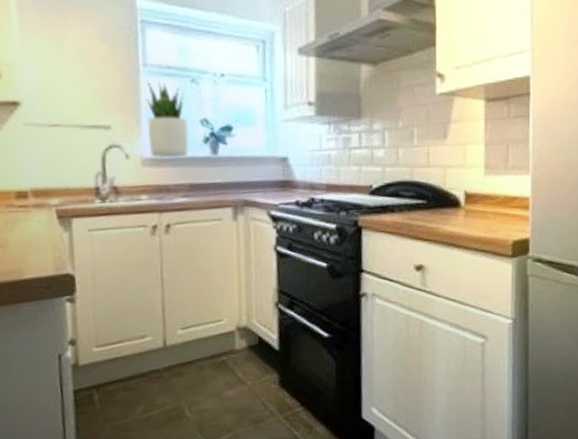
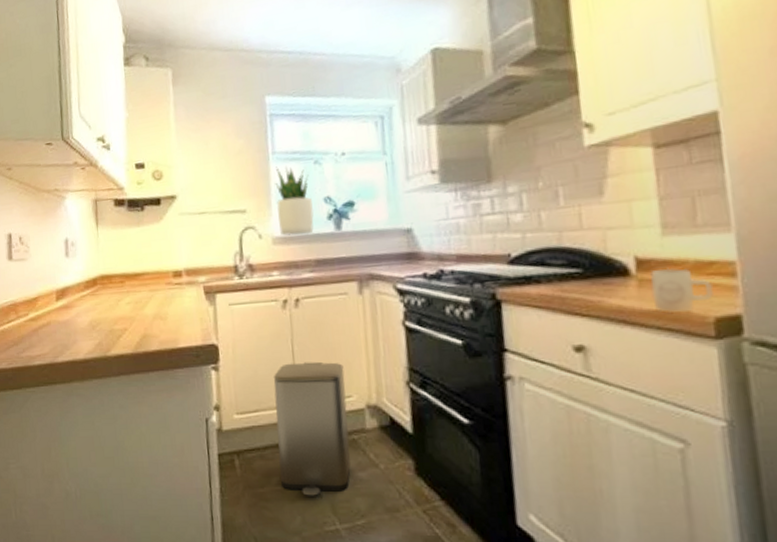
pedal bin: none [139,288,219,420] -> present [273,361,351,496]
mug: none [473,201,513,238] -> present [650,268,713,314]

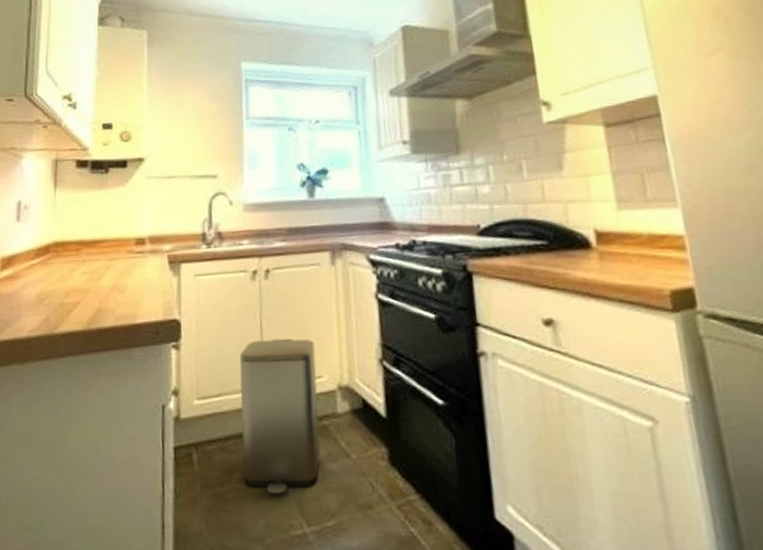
planter: present [275,166,314,236] -> none [248,132,287,203]
mug: present [650,268,713,314] -> none [610,241,667,287]

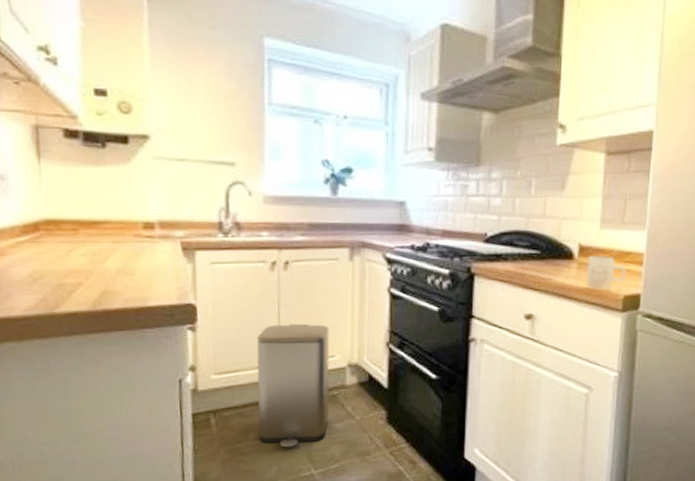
mug: none [610,241,667,287] -> present [586,255,626,291]

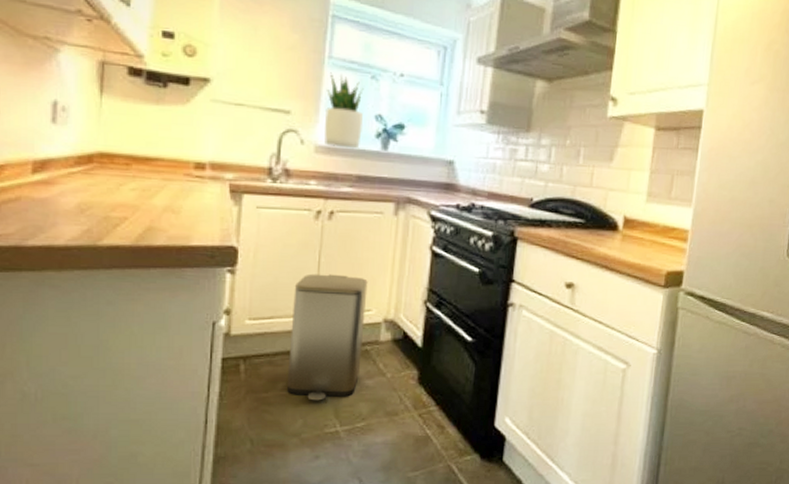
planter: none [270,119,310,197] -> present [324,72,364,149]
mug: present [586,255,626,291] -> none [629,228,670,265]

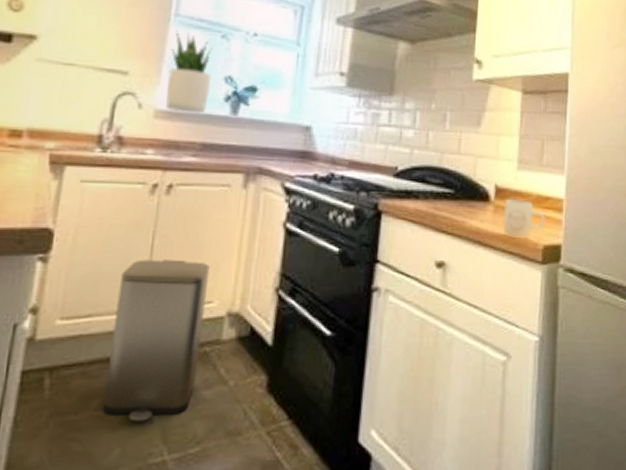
mug: none [629,228,670,265] -> present [502,198,545,239]

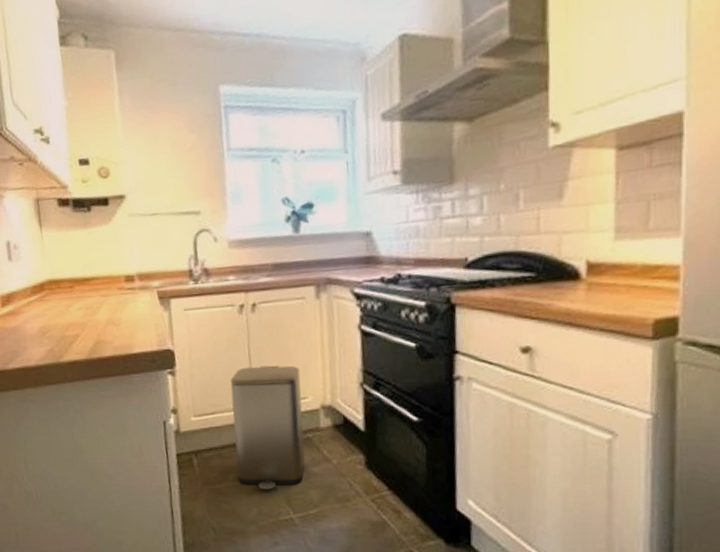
planter: present [166,30,213,114] -> none [230,164,271,239]
mug: present [502,198,545,239] -> none [598,272,655,316]

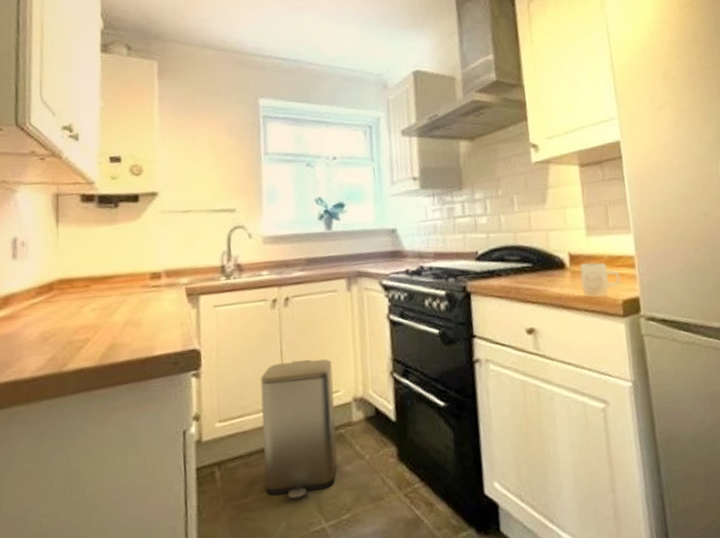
mug: none [598,272,655,316] -> present [579,261,621,299]

